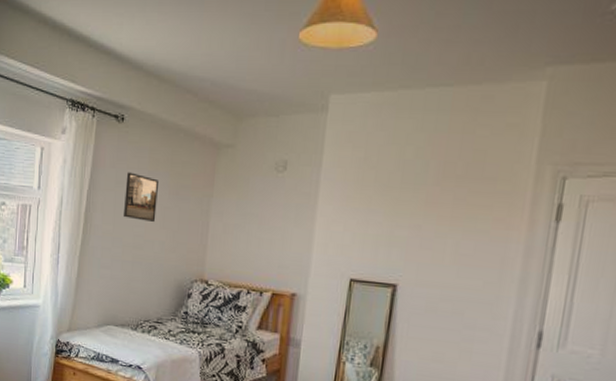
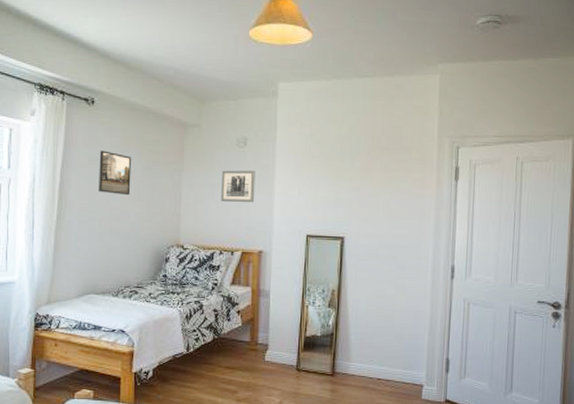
wall art: none [252,198,295,237] -> present [221,170,255,203]

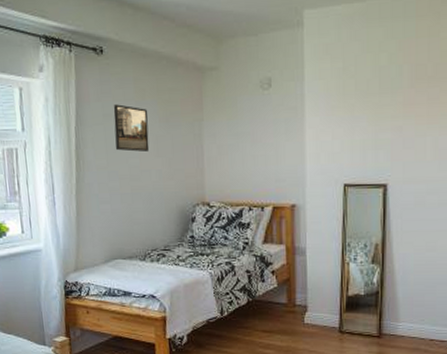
wall art: present [221,170,255,203] -> none [245,115,284,153]

